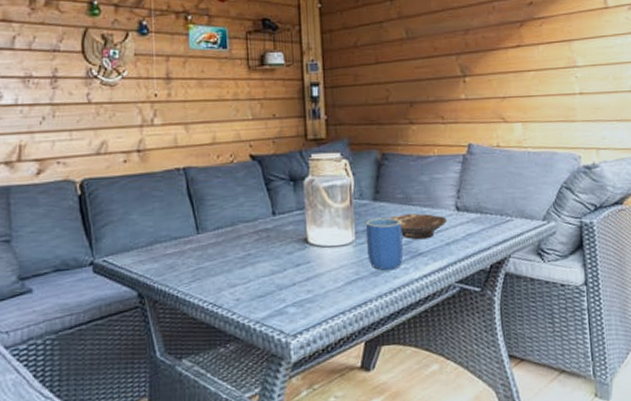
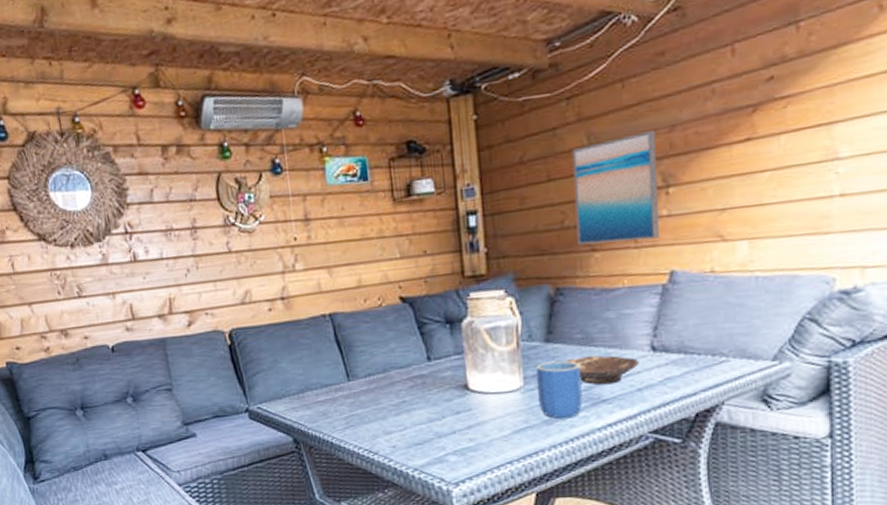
wall art: none [394,32,460,119] -> present [572,130,659,246]

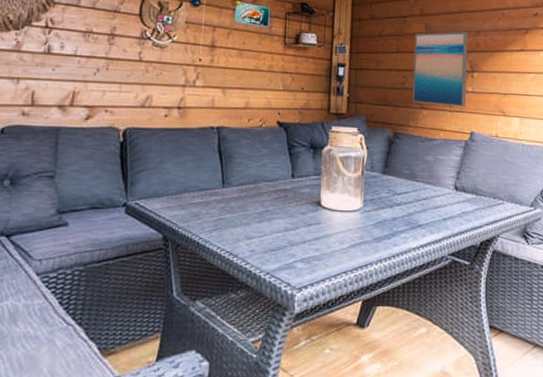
mug: present [536,360,583,418] -> none [372,189,406,237]
bowl: present [565,355,639,385] -> none [395,189,446,213]

